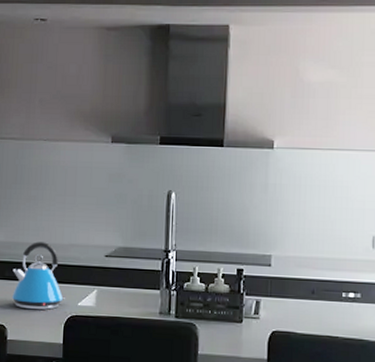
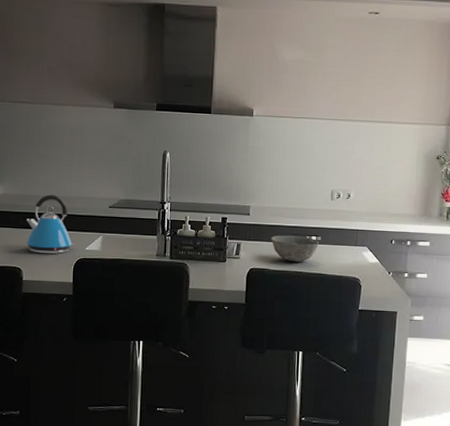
bowl: none [297,290,358,325] -> present [271,235,319,262]

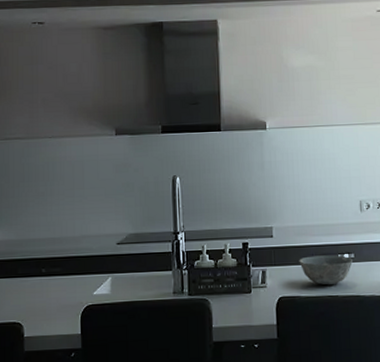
kettle: present [25,195,75,254] -> none [25,236,81,305]

